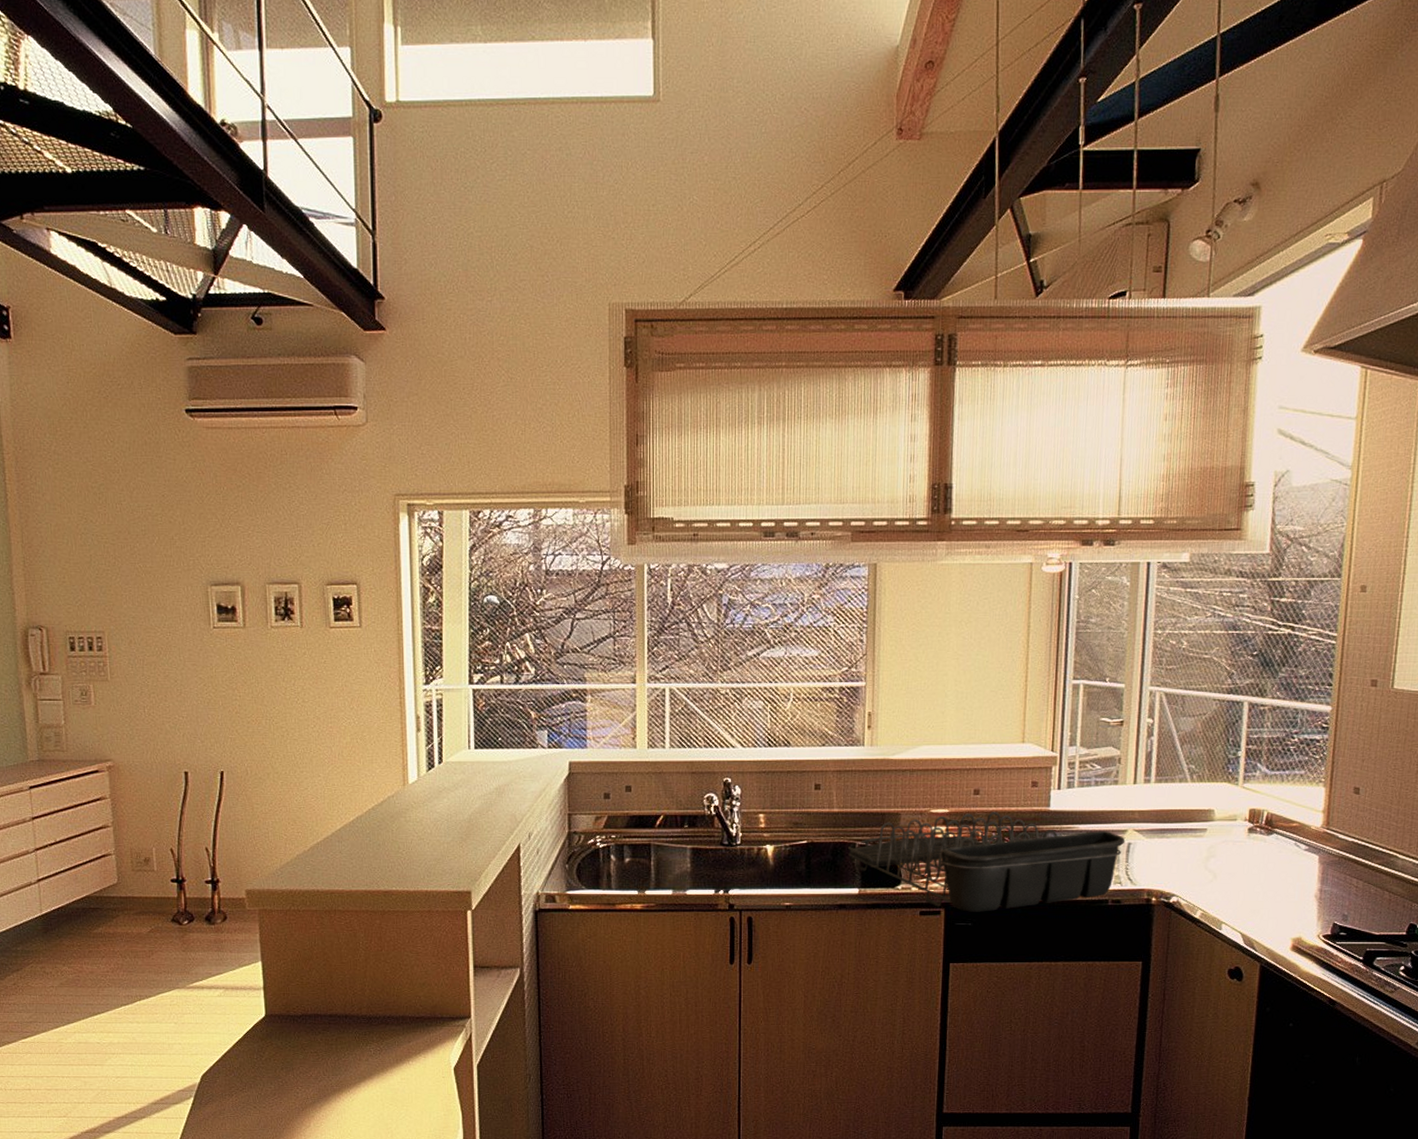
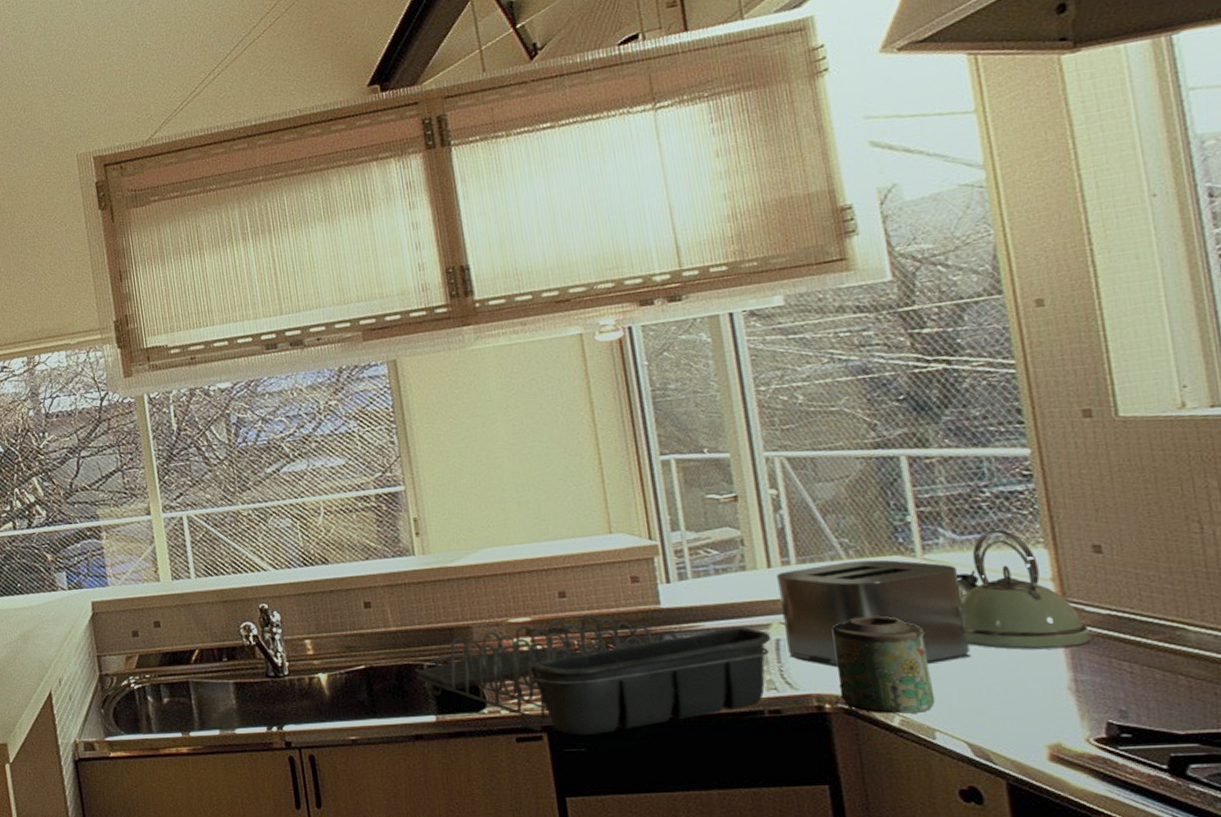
toaster: none [1135,784,1264,872] -> present [775,559,971,668]
canister: none [1164,829,1231,909] -> present [831,616,936,714]
kettle: none [1258,768,1339,865] -> present [957,529,1093,650]

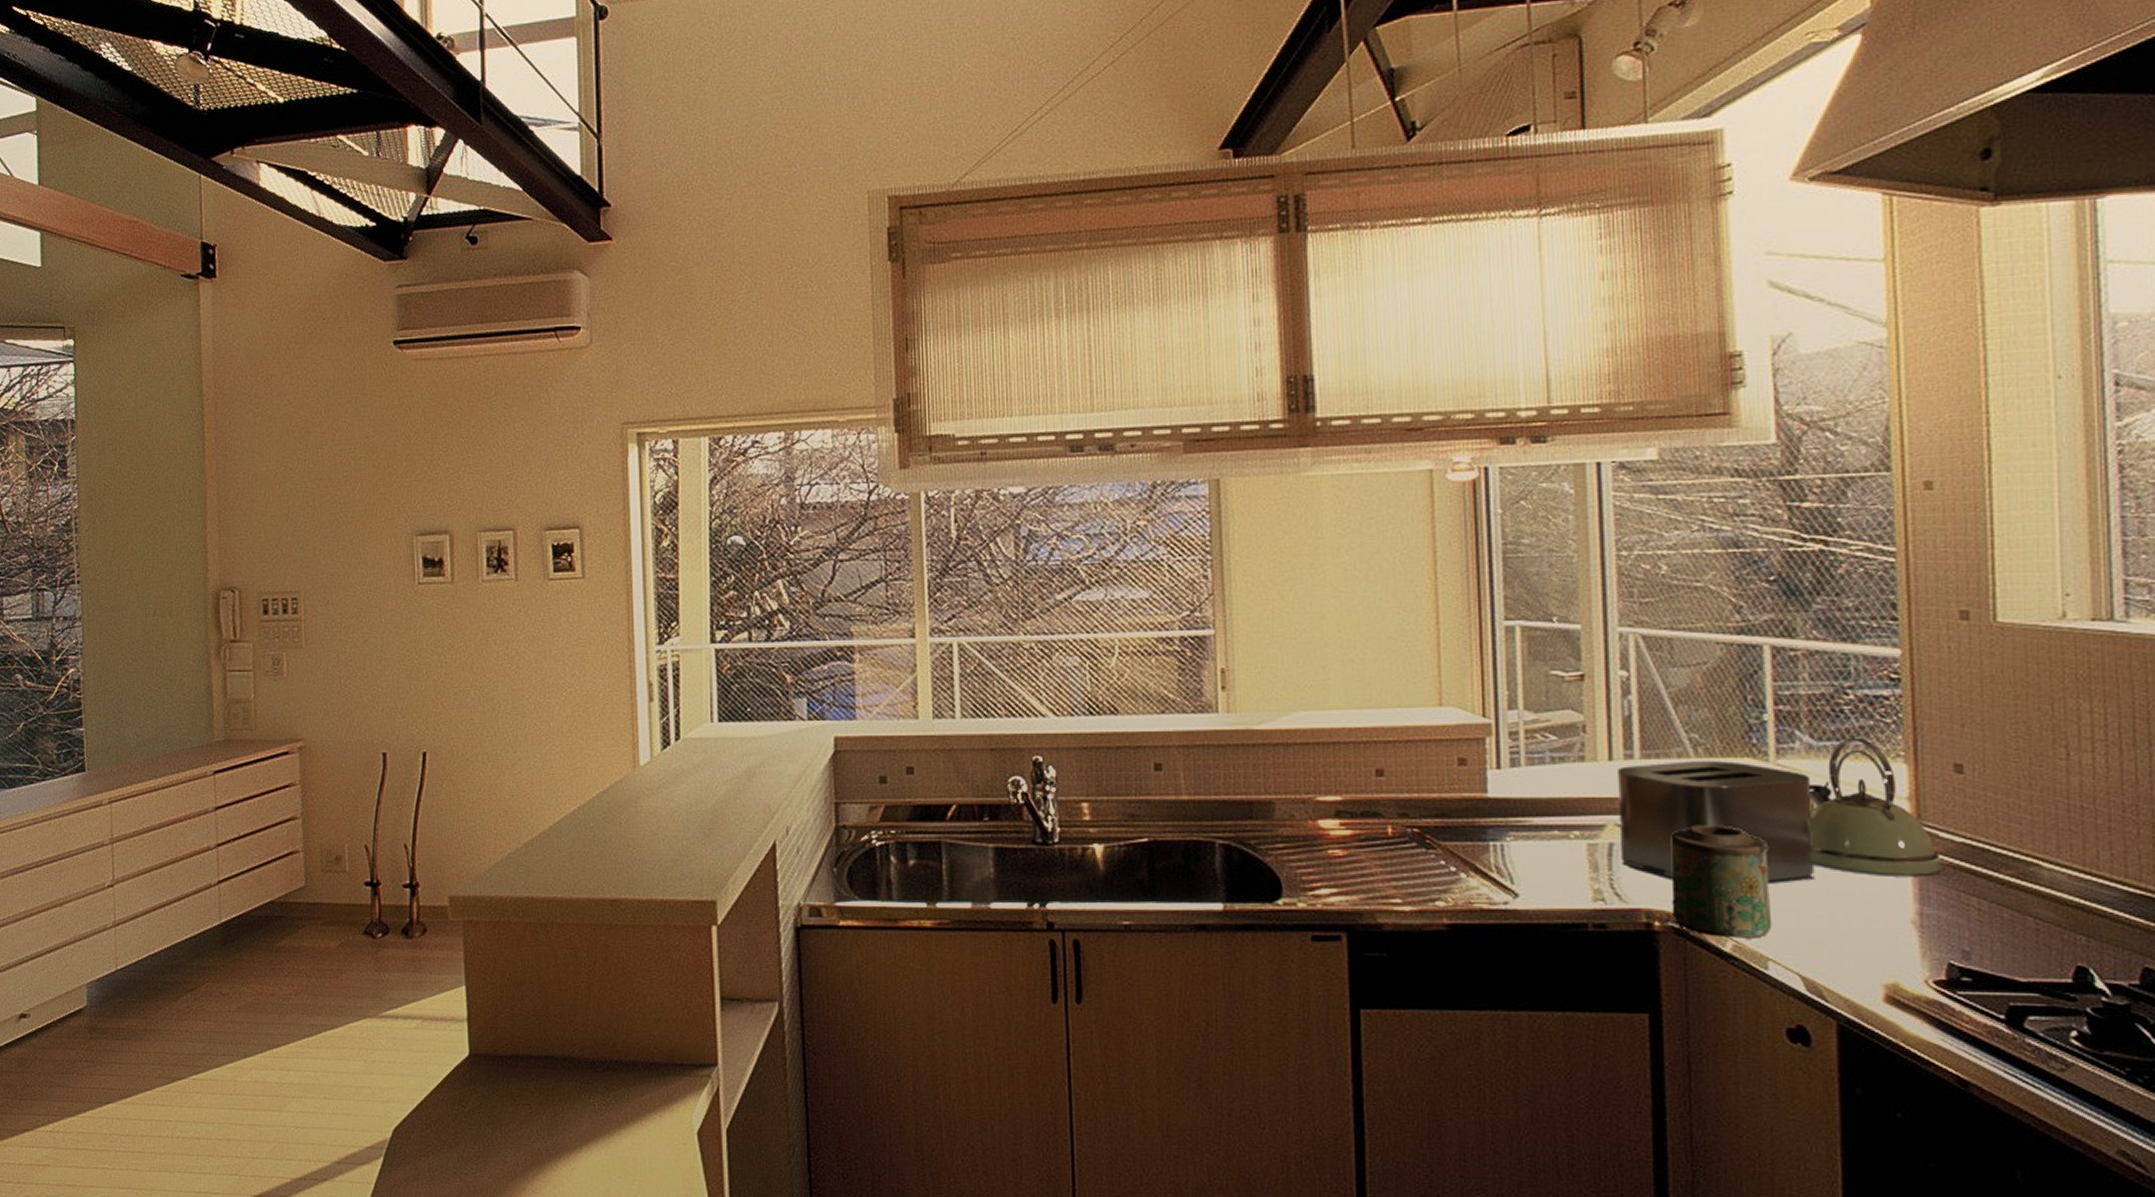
dish rack: present [415,614,772,735] -> none [1205,798,1605,938]

